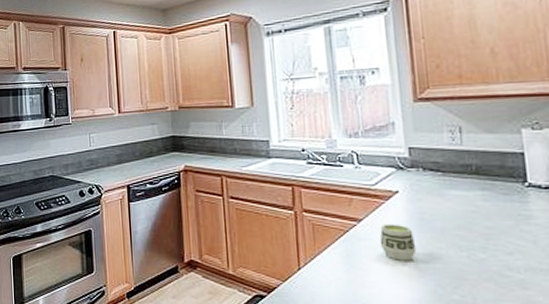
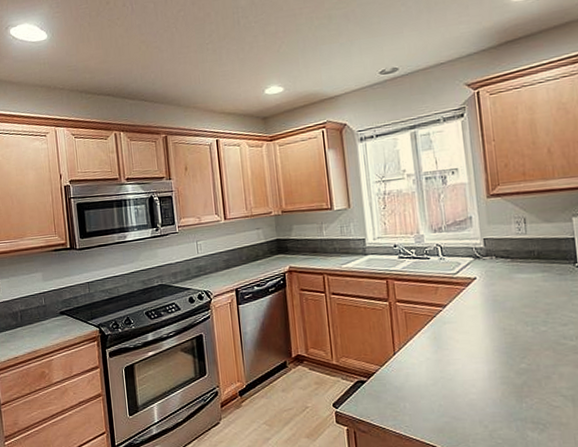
cup: present [379,223,417,261] -> none [461,306,492,339]

